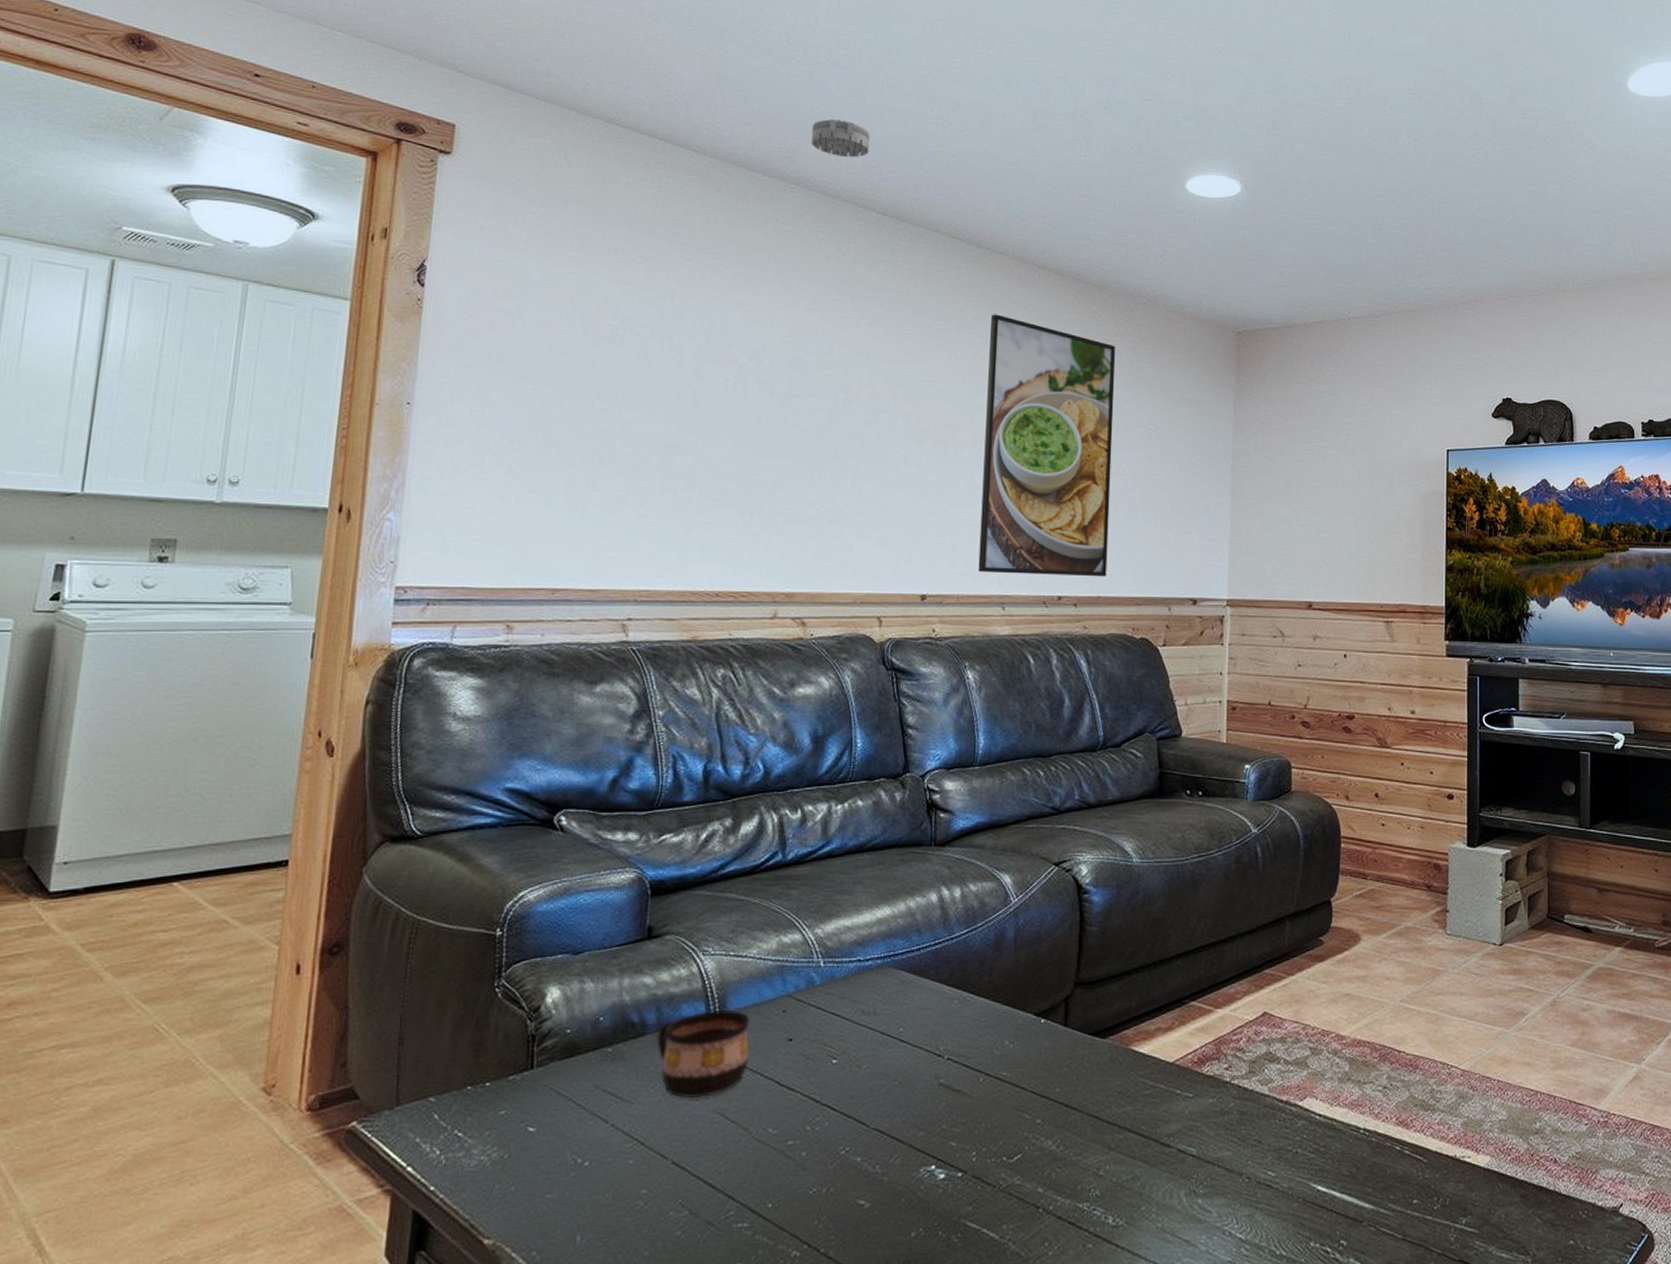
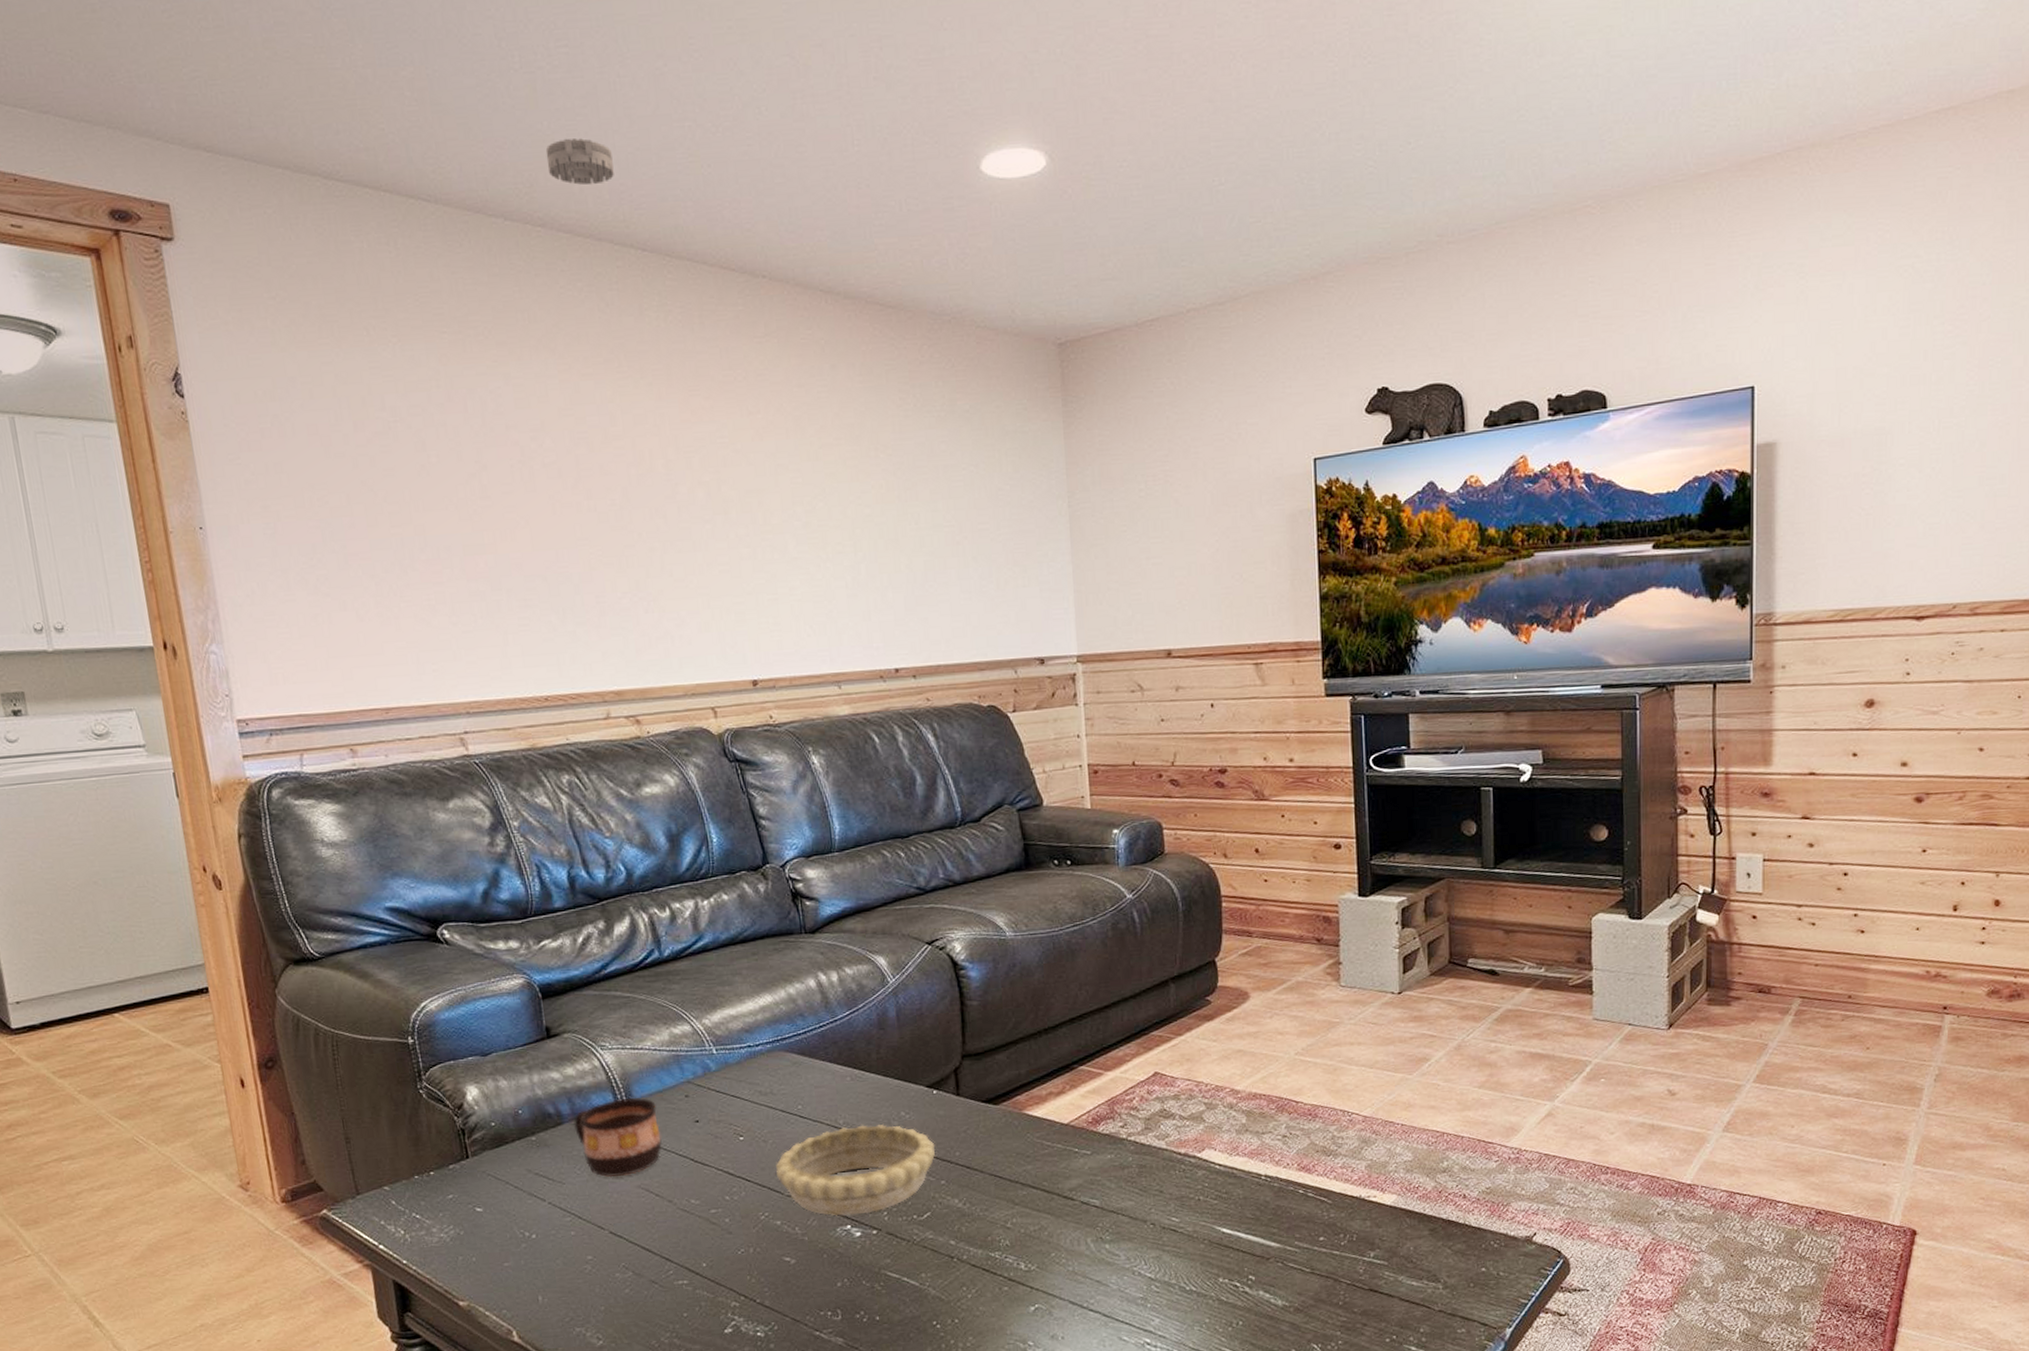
decorative bowl: none [865,1053,1036,1155] -> present [776,1125,935,1216]
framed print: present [978,314,1116,577] -> none [779,355,944,650]

